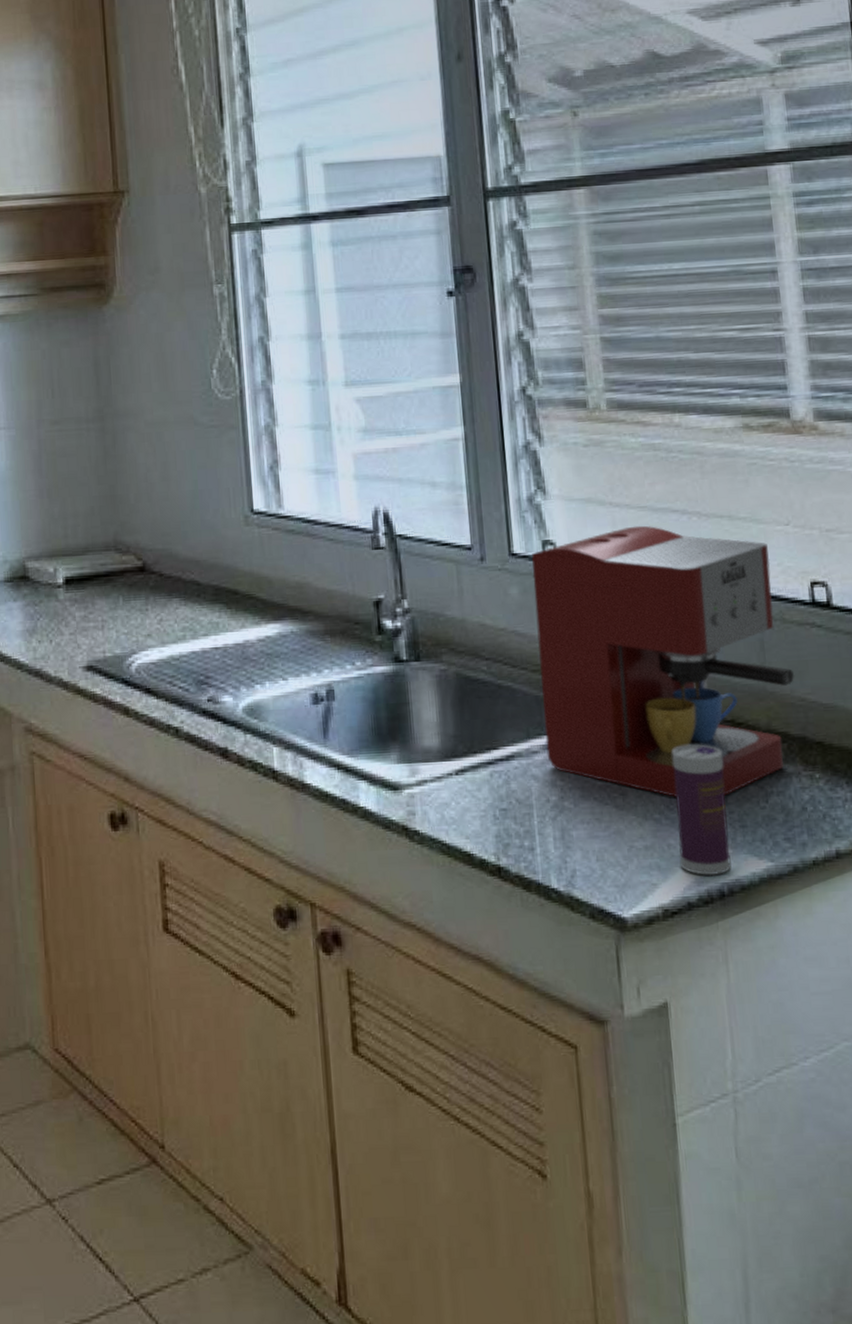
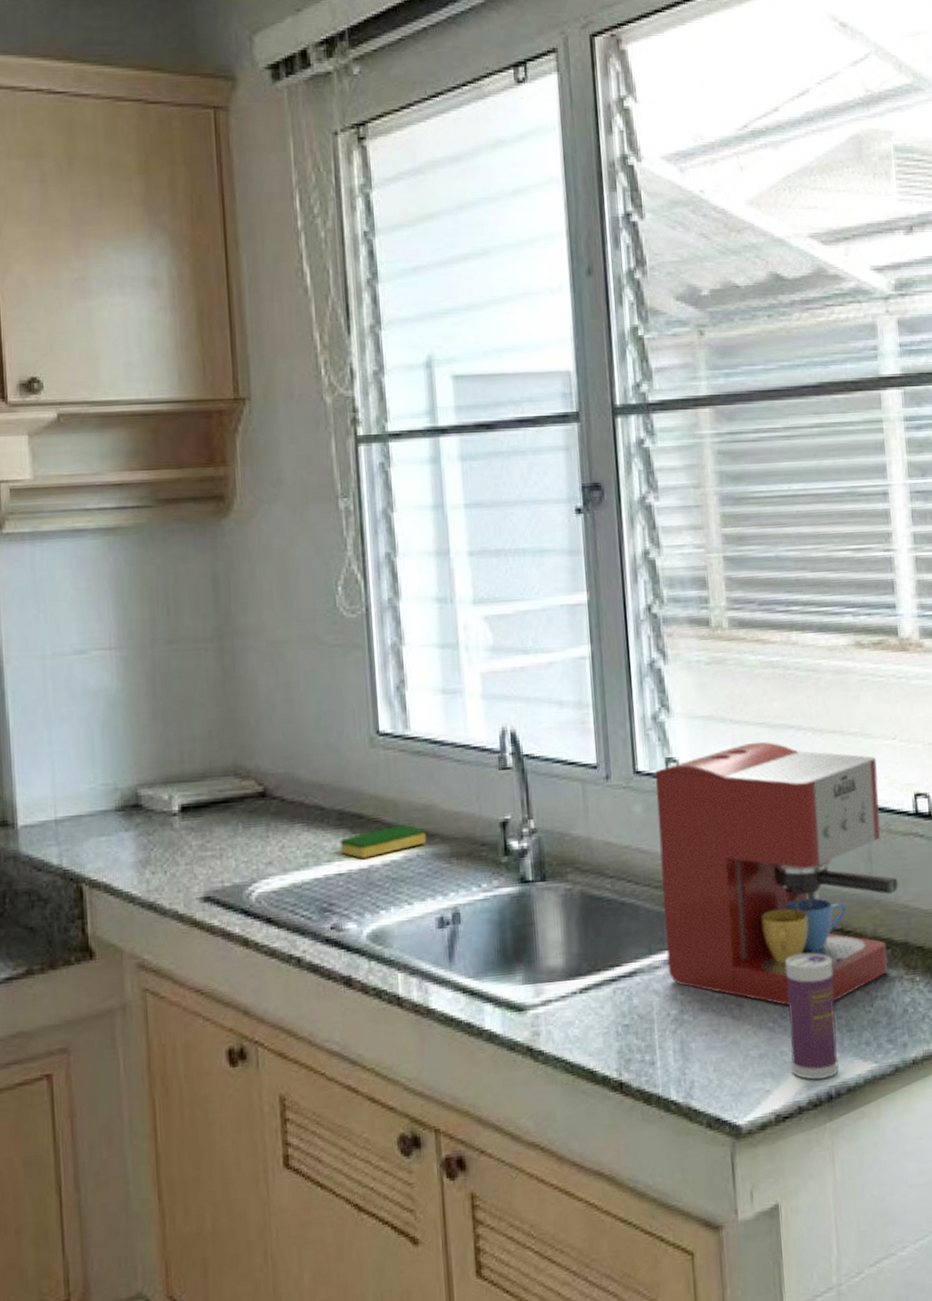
dish sponge: none [216,601,301,633] -> present [340,825,427,858]

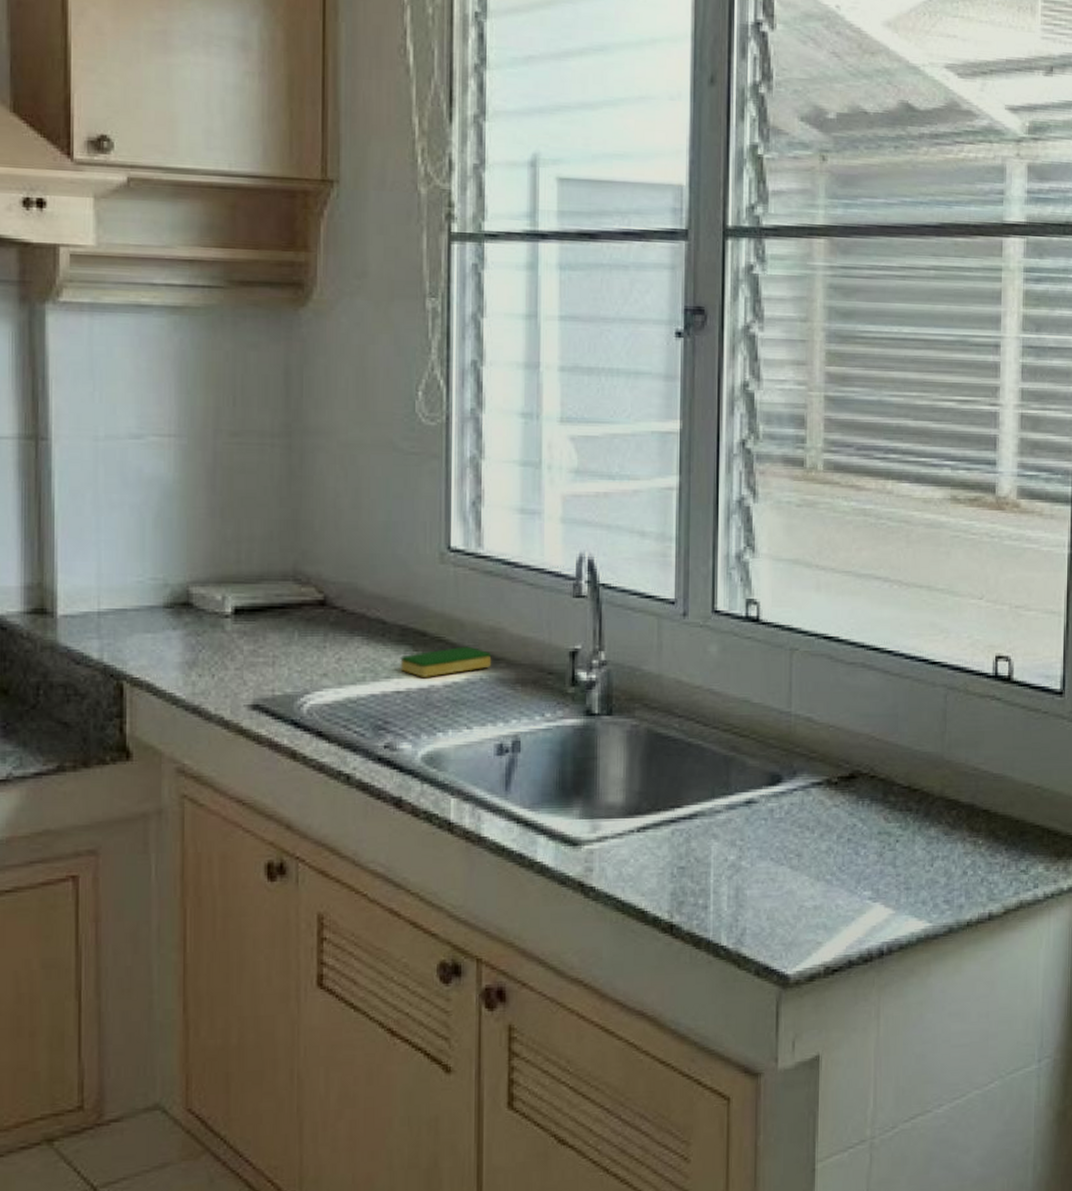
coffee maker: present [655,741,899,1006] -> none [729,590,971,859]
beverage can: present [785,953,839,1080] -> none [845,808,897,936]

